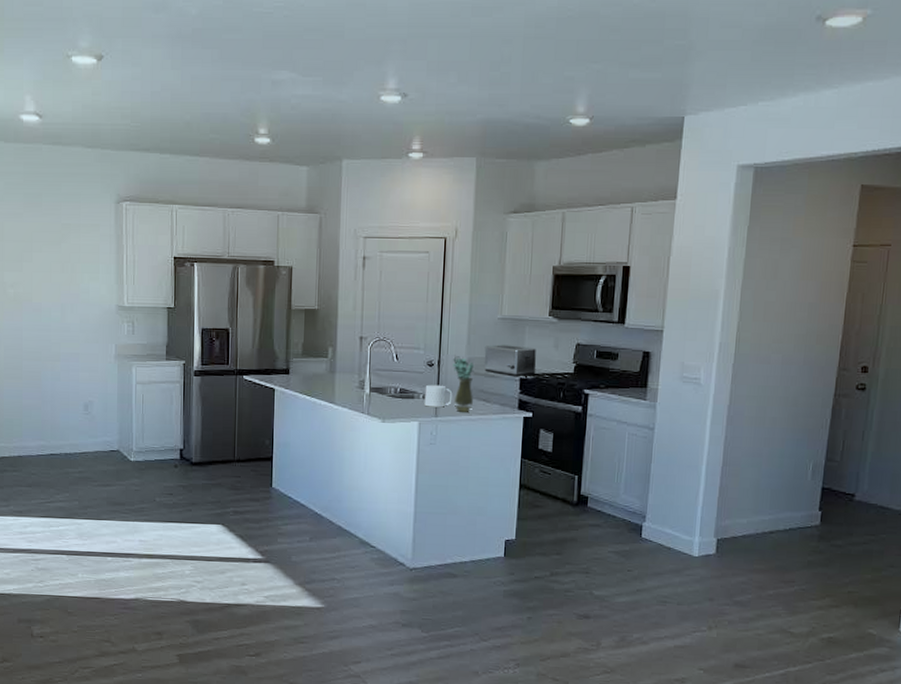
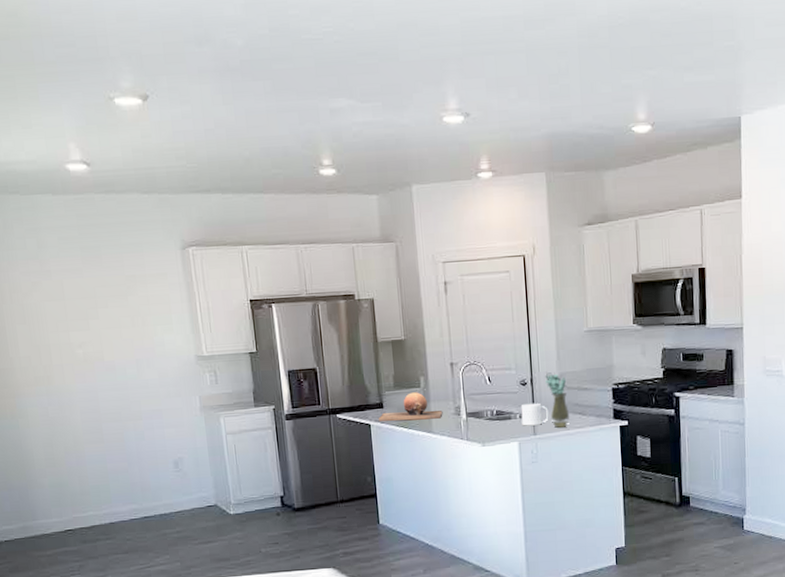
chopping board: none [284,362,347,390] -> present [379,392,443,421]
toaster: present [484,344,537,377] -> none [574,356,627,388]

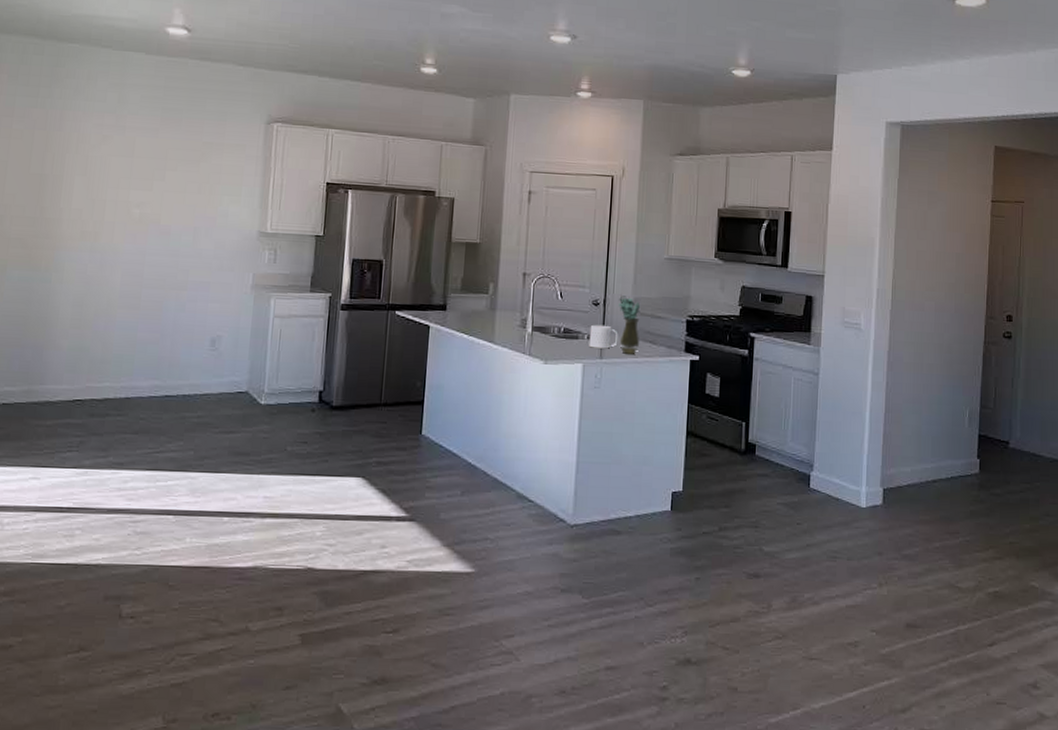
chopping board: present [379,392,443,421] -> none [439,298,508,329]

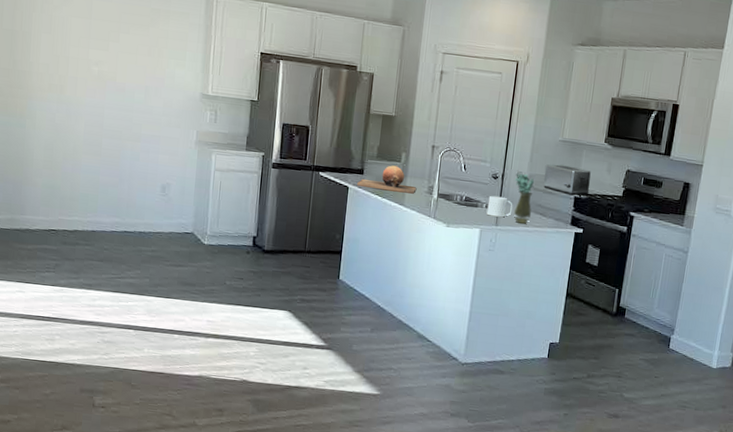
chopping board: none [439,298,508,329] -> present [357,165,417,194]
toaster: none [650,285,703,319] -> present [543,164,591,196]

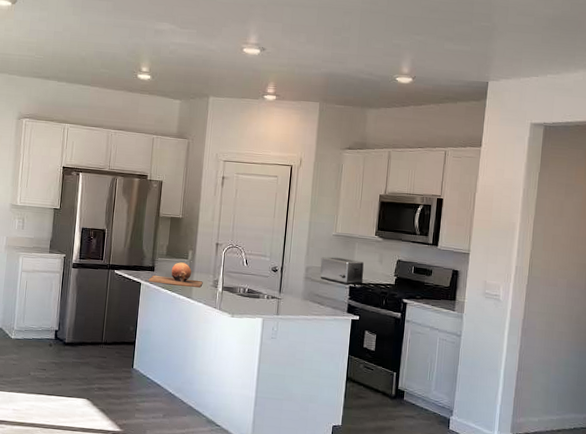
mug: present [486,195,513,218] -> none [268,287,293,307]
vase: present [513,170,535,224] -> none [293,263,312,313]

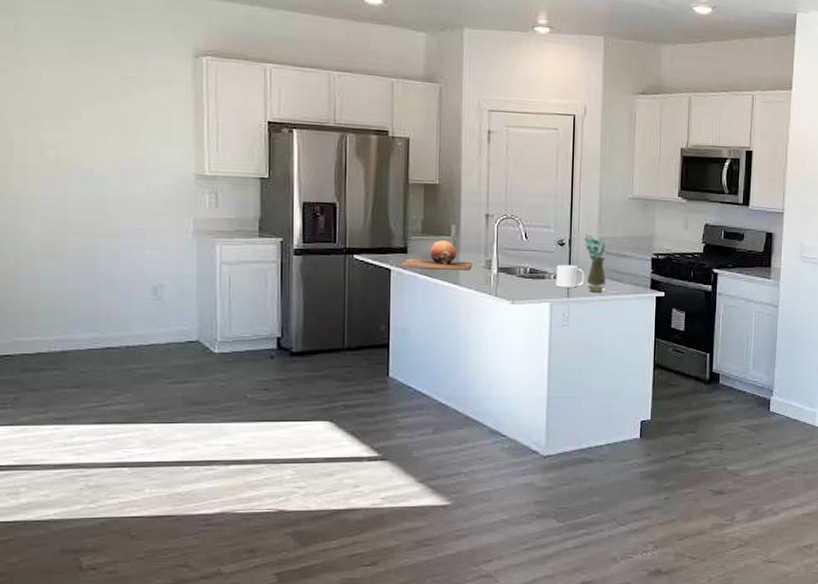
mug: none [268,287,293,307] -> present [556,264,585,288]
vase: none [293,263,312,313] -> present [584,234,607,292]
toaster: present [320,256,364,285] -> none [616,224,668,257]

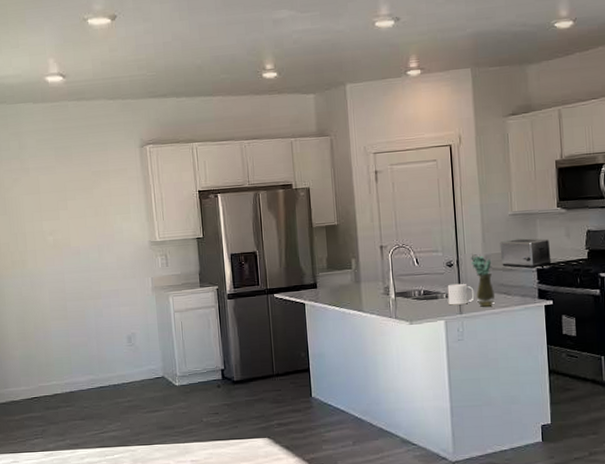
chopping board: present [401,240,473,270] -> none [313,273,373,301]
toaster: none [616,224,668,257] -> present [499,238,552,268]

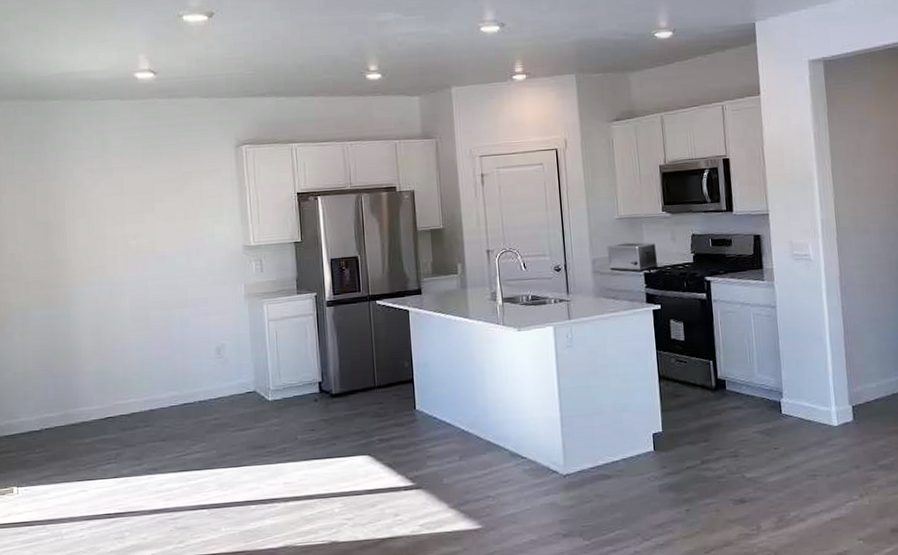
mug: present [447,283,475,306] -> none [555,288,583,311]
vase: present [471,253,495,307] -> none [578,257,604,312]

